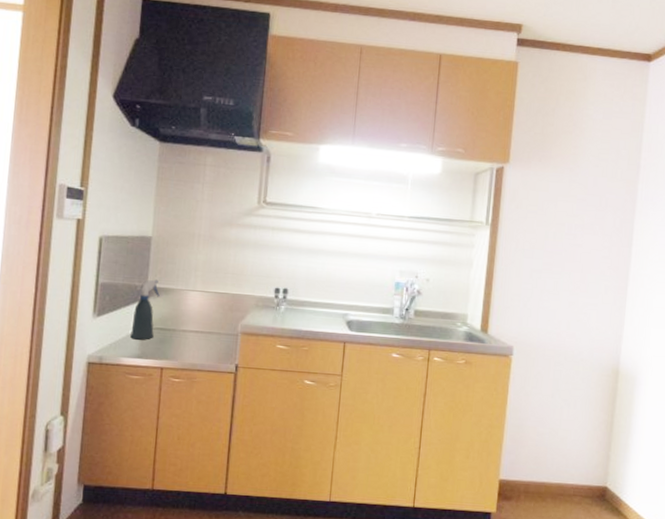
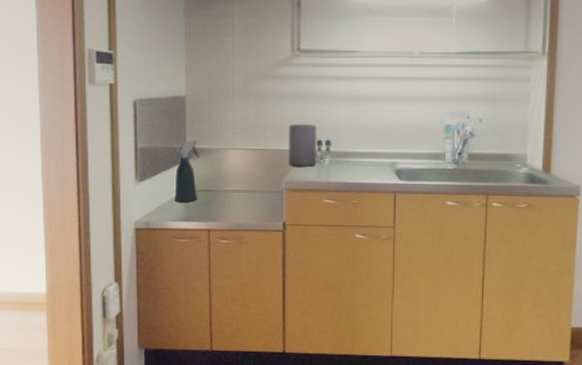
canister: none [246,271,276,313] -> present [288,124,317,168]

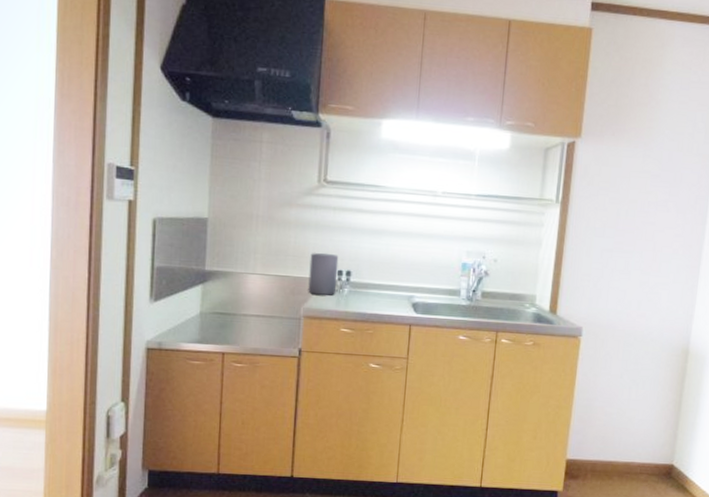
spray bottle: present [174,140,200,203] -> none [190,262,218,325]

